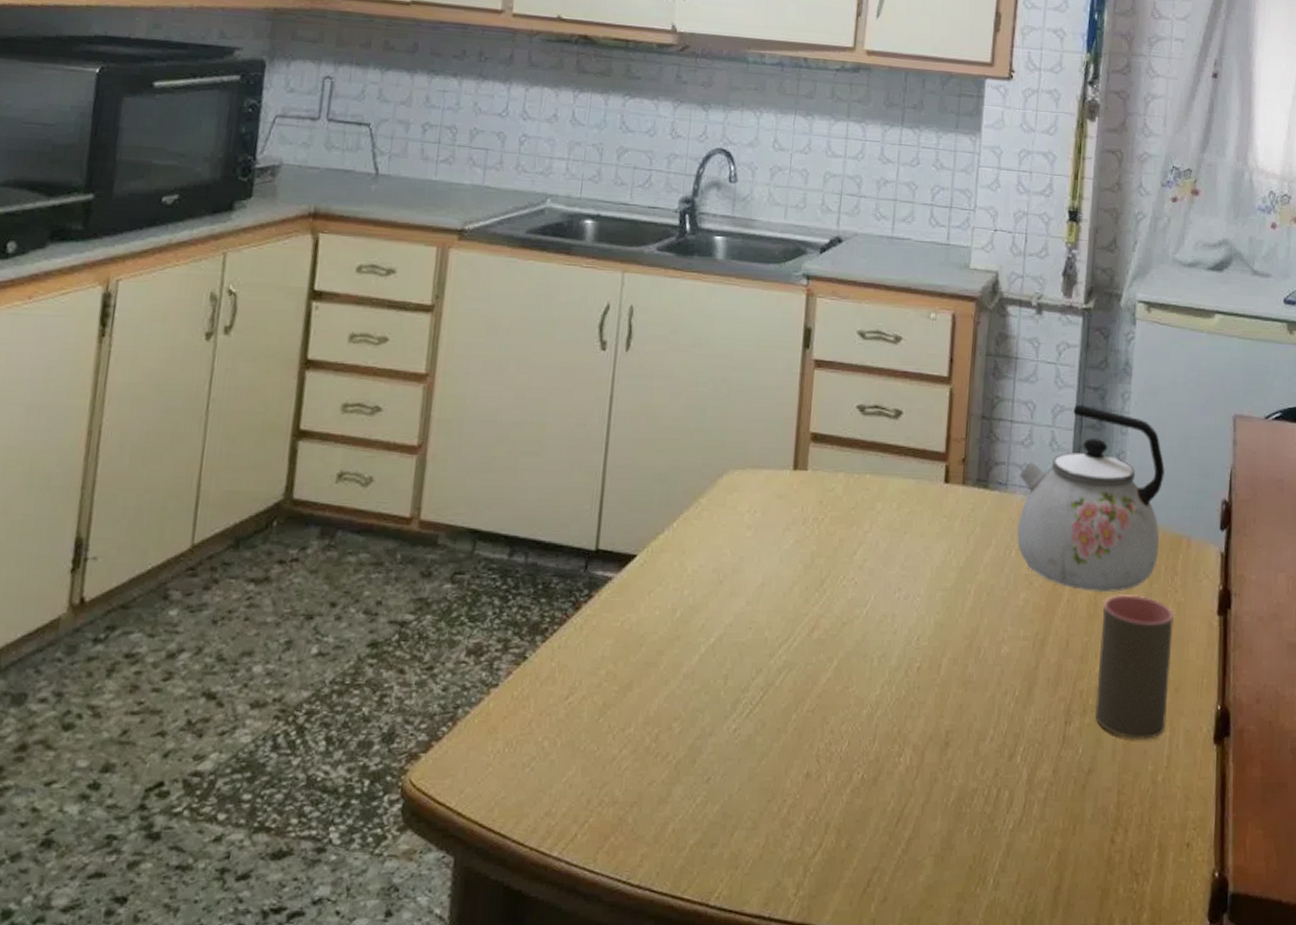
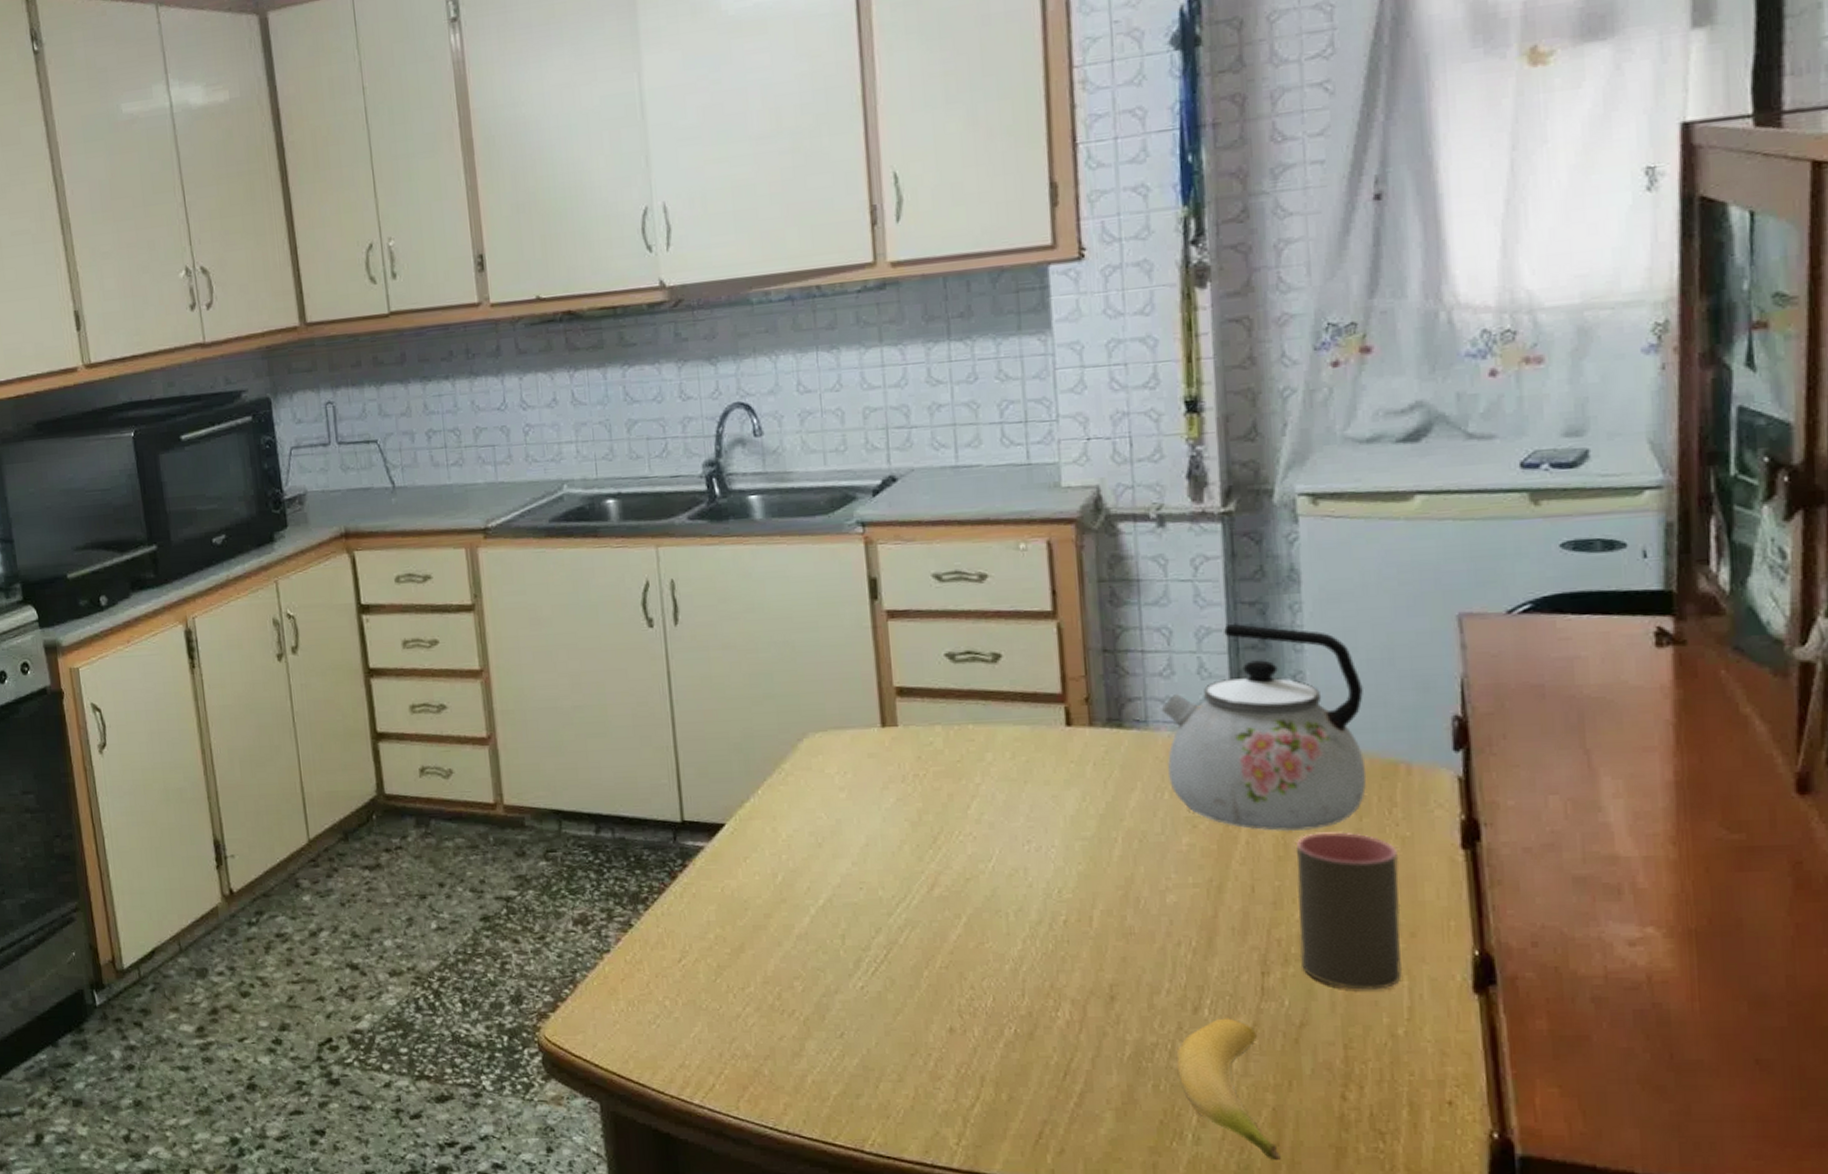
banana: none [989,764,1059,903] -> present [1176,1018,1281,1160]

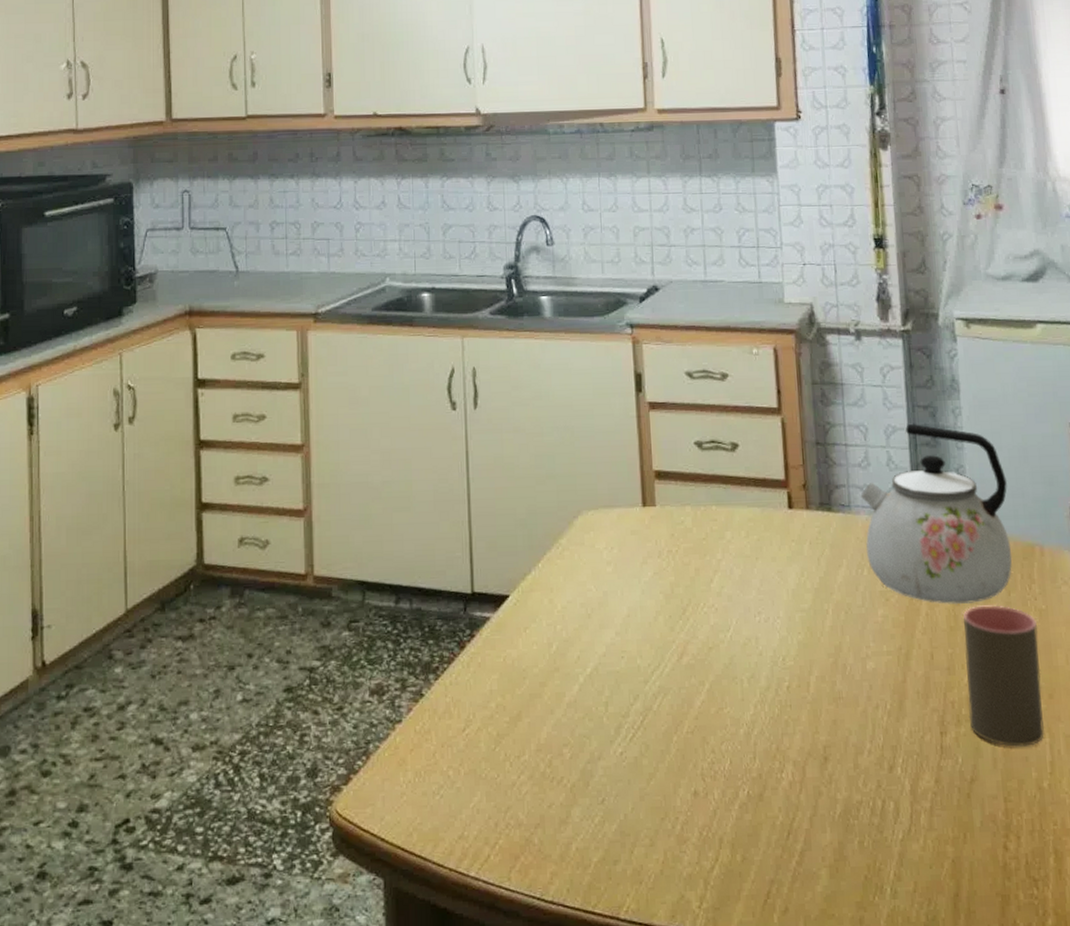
banana: present [1176,1018,1281,1160] -> none [877,775,960,910]

